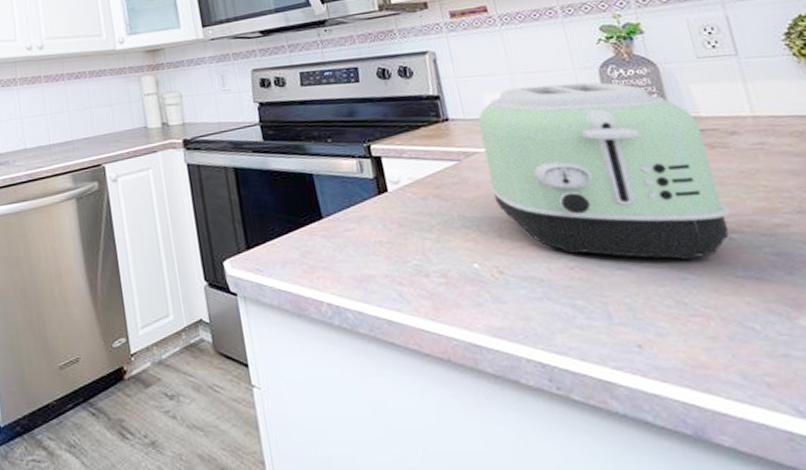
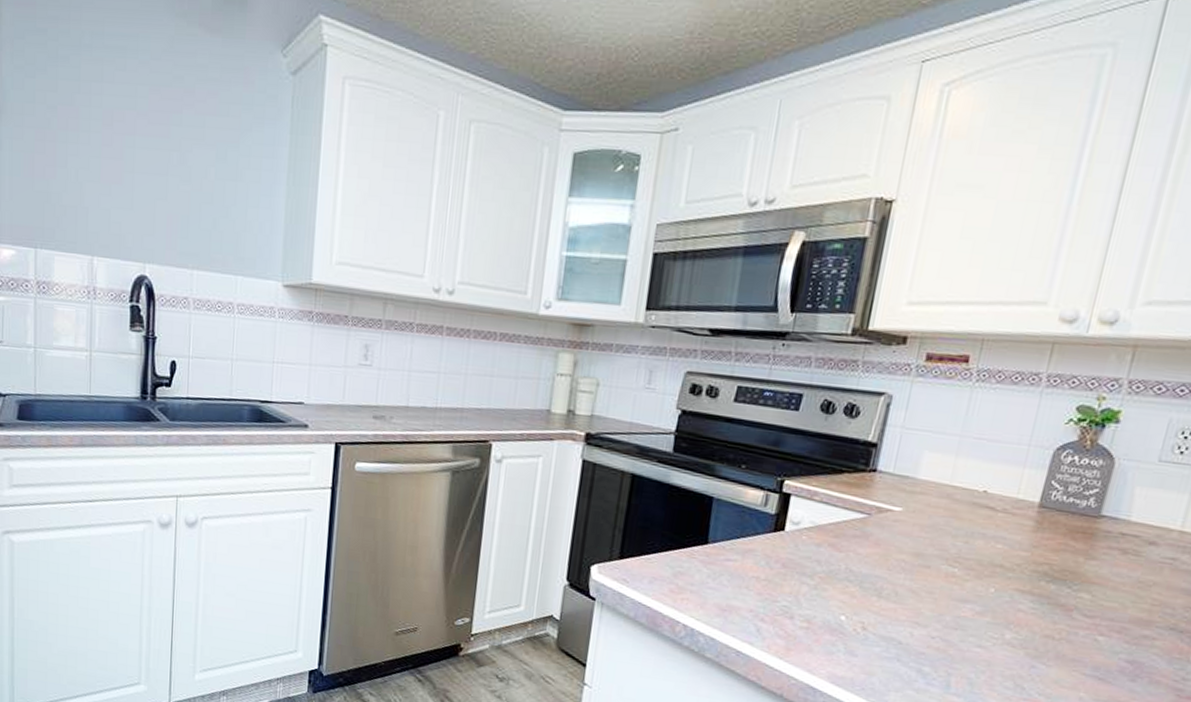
toaster: present [478,82,730,261] -> none [887,451,1124,653]

